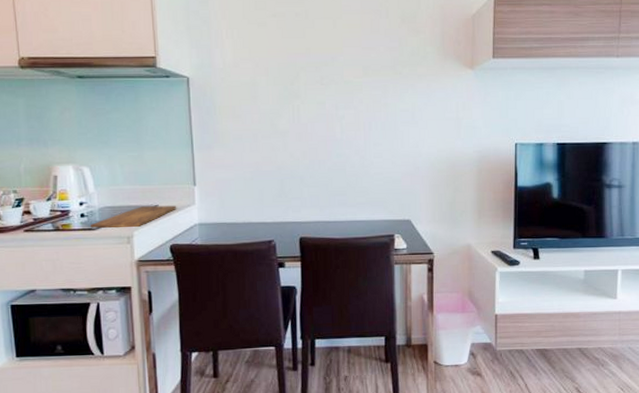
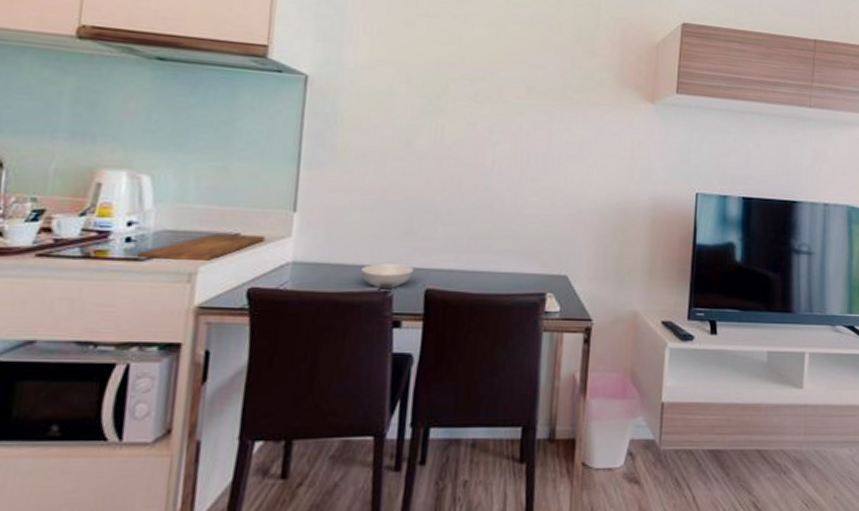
bowl: none [249,220,290,240] -> present [360,263,415,290]

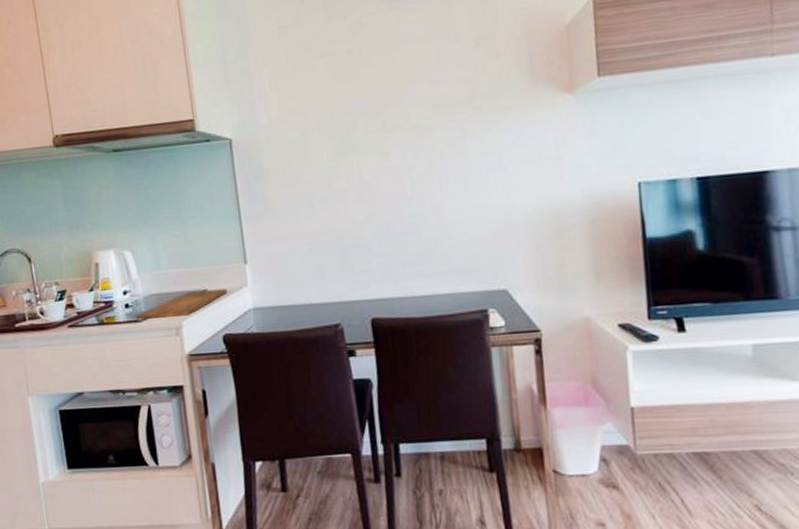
bowl: present [360,263,415,290] -> none [310,298,358,323]

